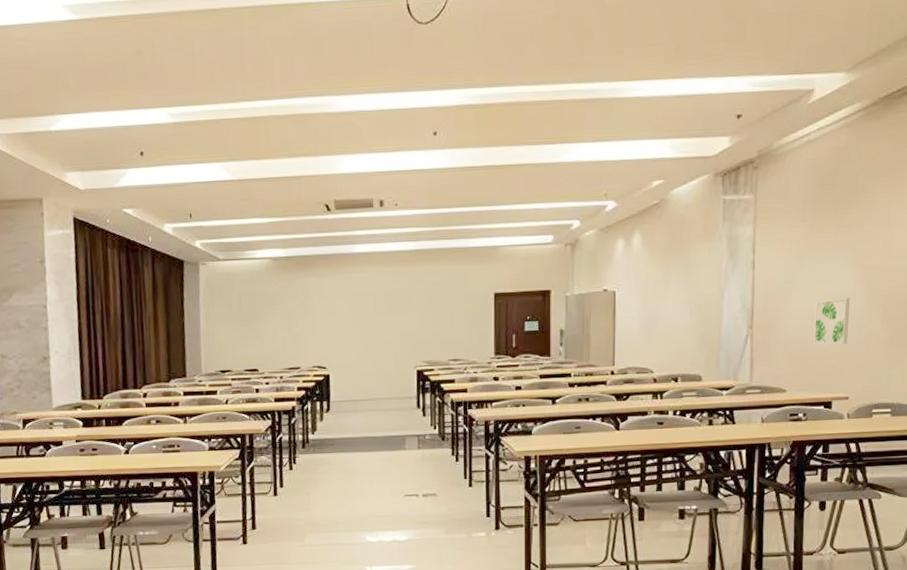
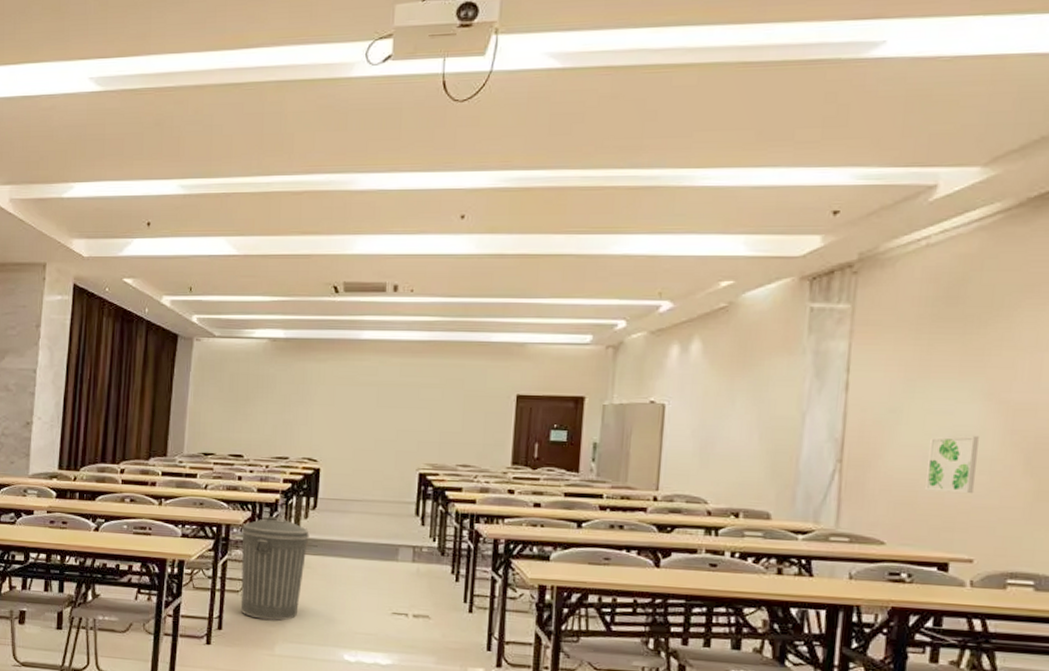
trash can: none [264,422,326,515] -> present [241,516,309,621]

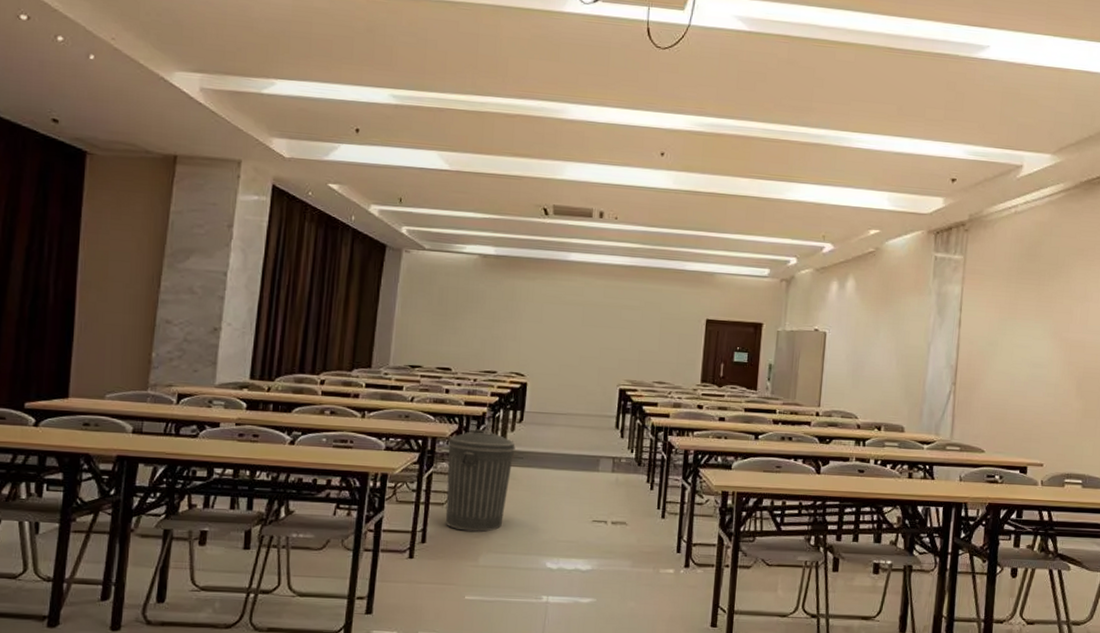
wall art: present [924,435,979,494] -> none [1011,365,1048,412]

